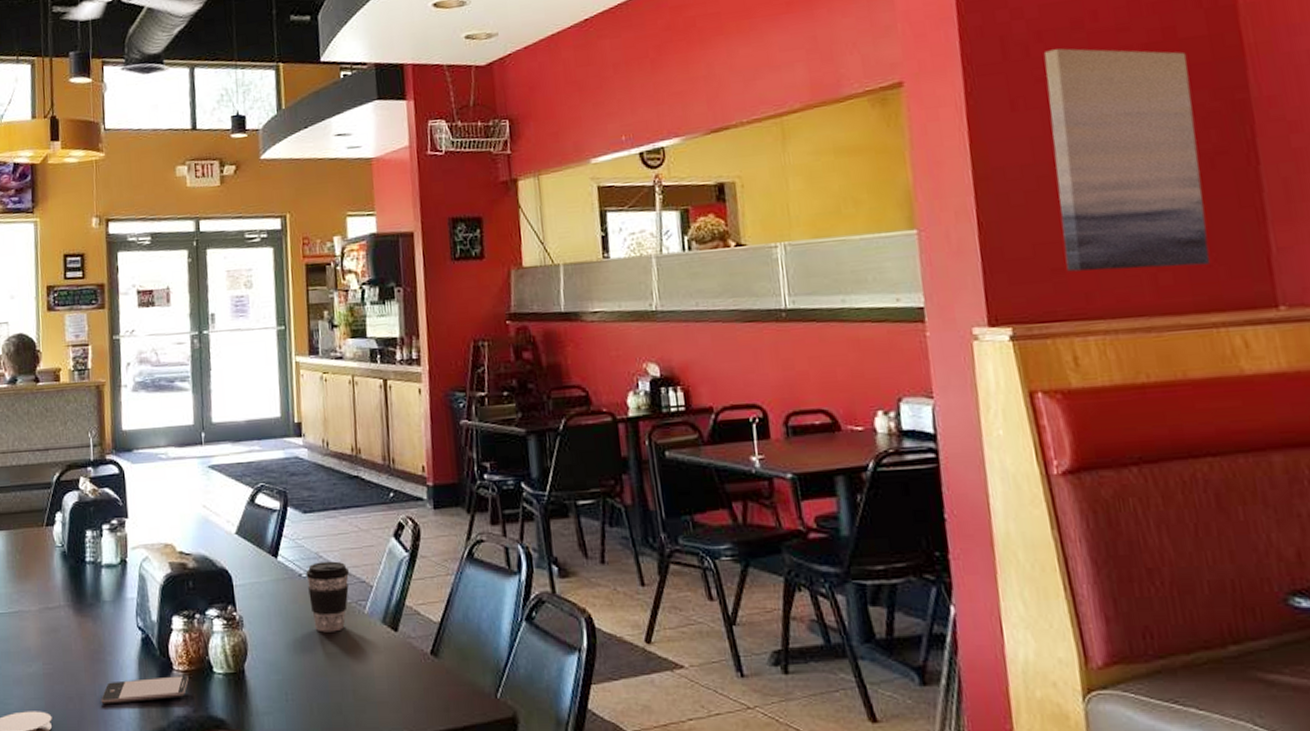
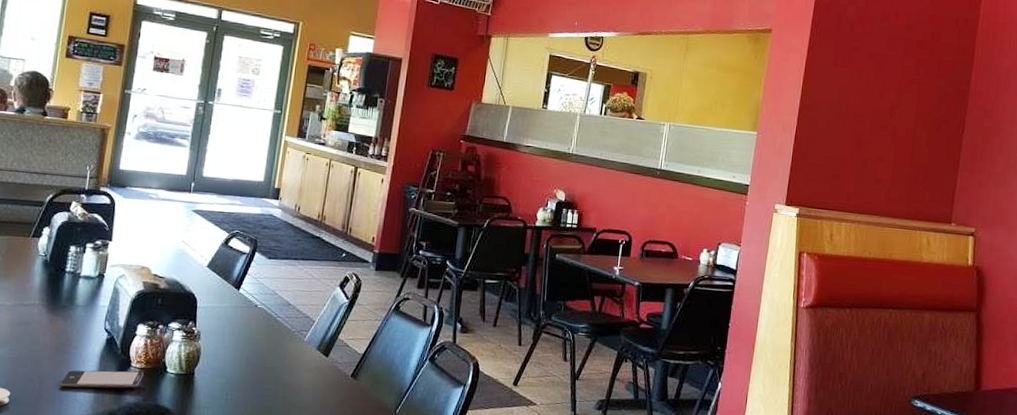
coffee cup: present [306,561,349,633] -> none [260,297,297,352]
wall art: present [1044,48,1210,272] -> none [841,30,942,190]

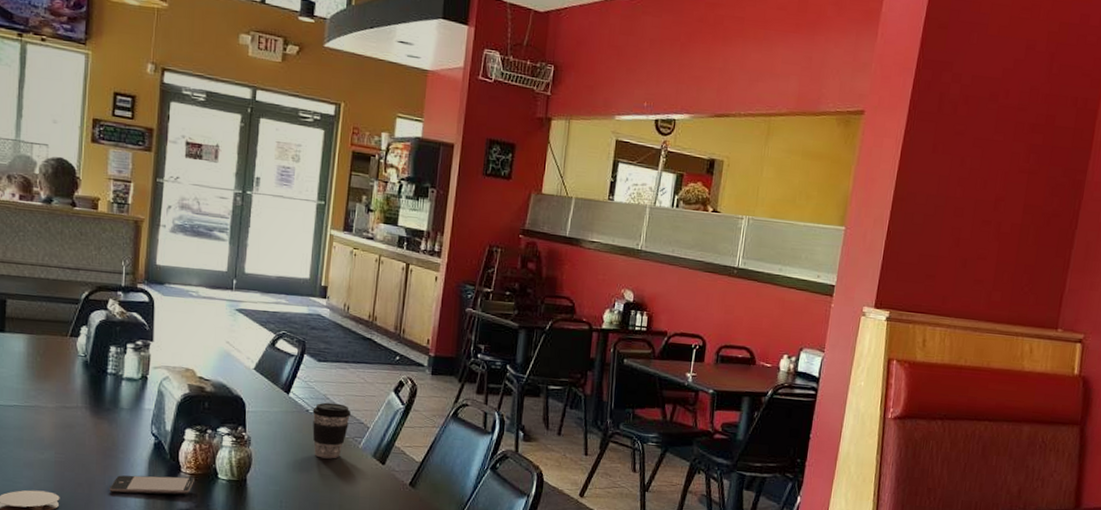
coffee cup: none [260,297,297,352] -> present [312,402,351,459]

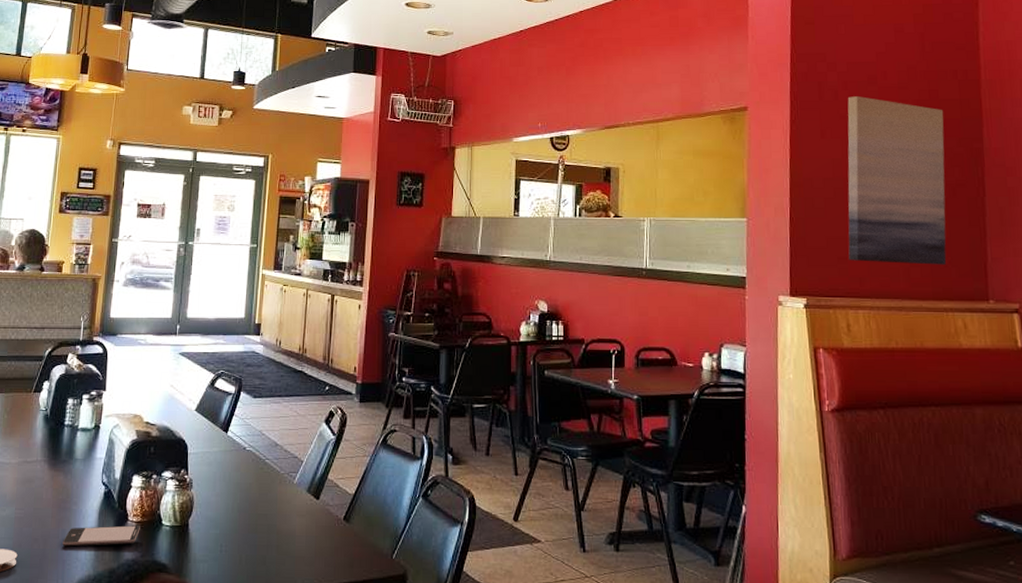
coffee cup: present [312,402,351,459] -> none [249,438,285,497]
wall art: none [936,112,1057,292] -> present [847,96,947,265]

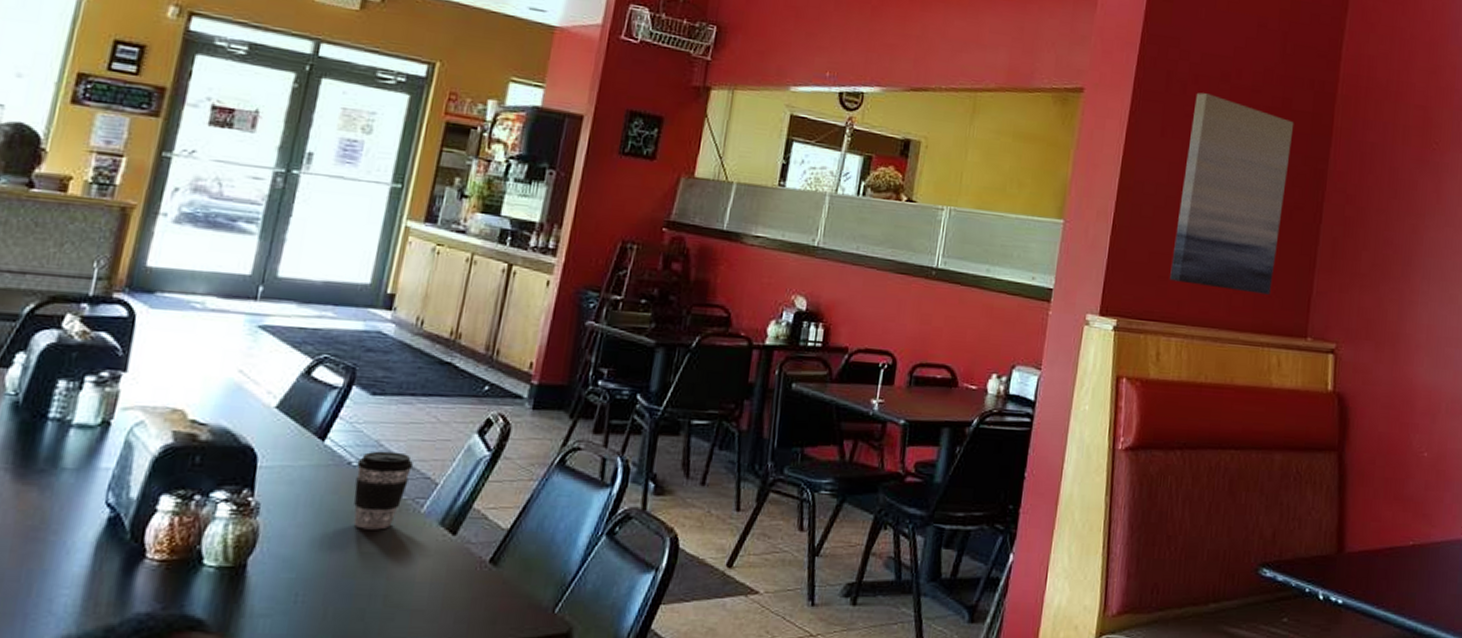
smartphone: present [62,525,140,547] -> none [25,565,165,595]
coffee cup: none [249,438,285,497] -> present [353,451,413,530]

